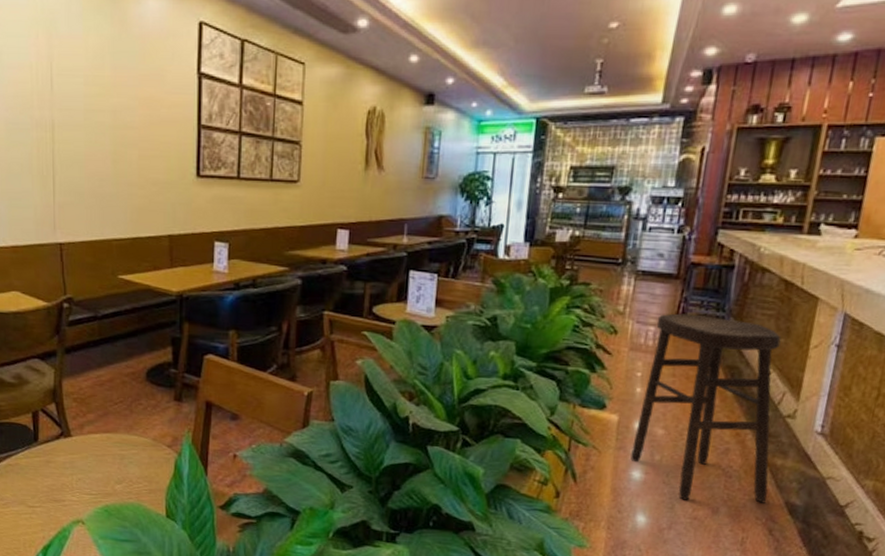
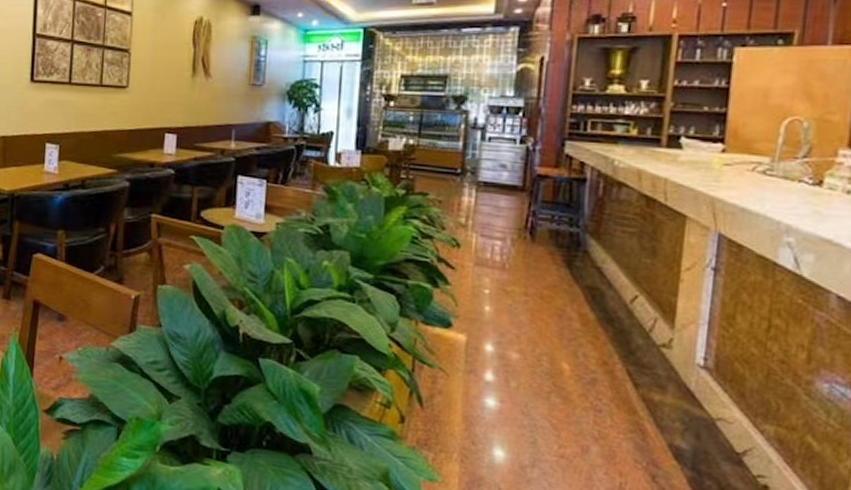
stool: present [630,313,781,503] -> none [483,227,647,444]

